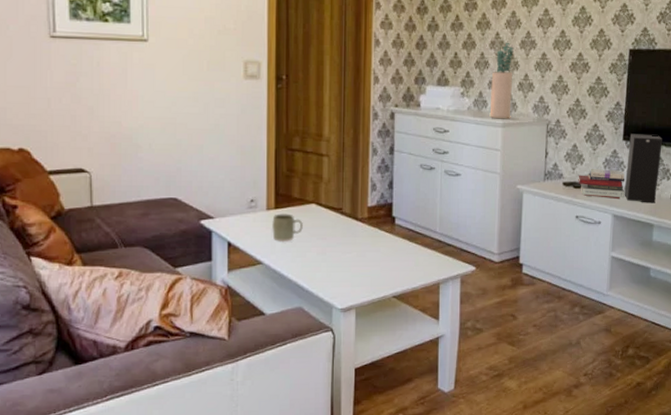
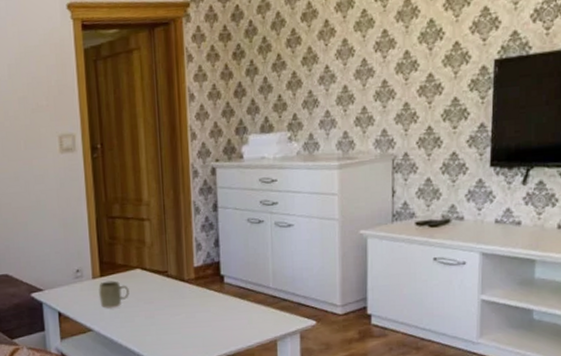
vase: present [491,41,514,119] -> none [322,73,348,161]
books: present [578,169,625,200] -> none [434,202,496,236]
speaker: present [624,134,662,203] -> none [494,155,543,236]

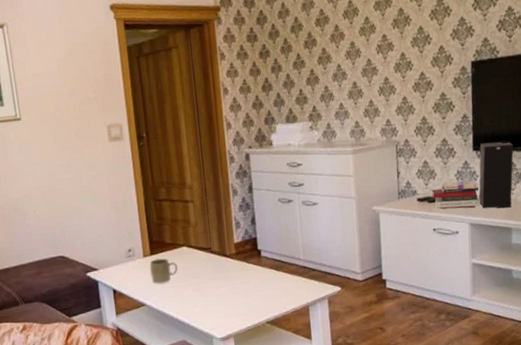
books: none [434,202,496,236] -> present [431,180,480,209]
speaker: none [494,155,543,236] -> present [479,141,514,209]

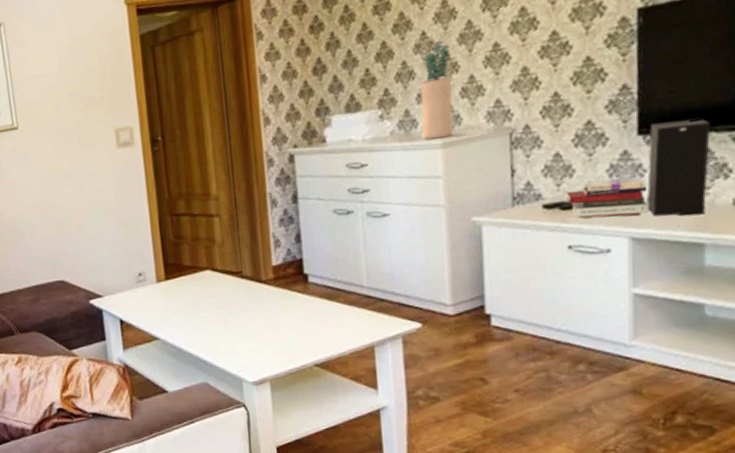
mug: present [149,258,178,285] -> none [164,284,199,315]
vase: none [337,71,360,147] -> present [419,38,454,140]

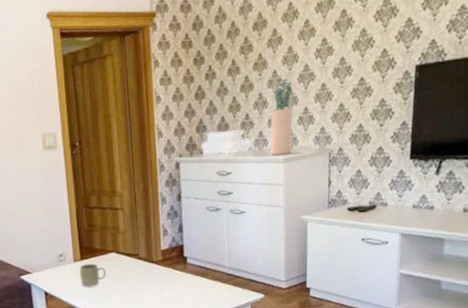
mug: none [164,284,199,315] -> present [79,263,106,288]
books: present [566,176,649,218] -> none [363,189,413,219]
speaker: present [646,119,710,217] -> none [412,149,453,219]

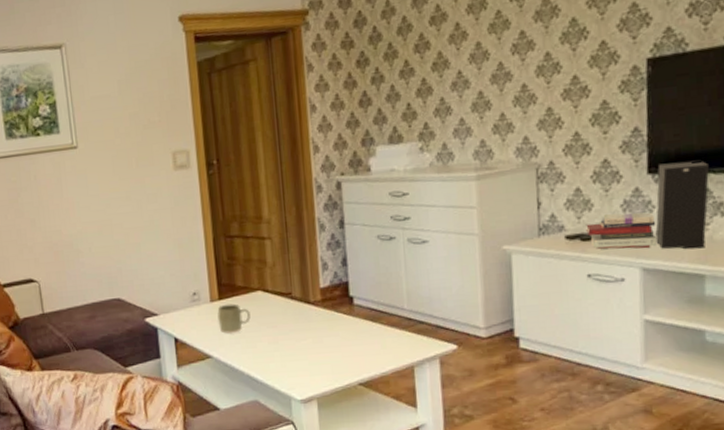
vase: present [270,77,293,156] -> none [456,78,486,172]
books: none [363,189,413,219] -> present [586,212,658,249]
speaker: none [412,149,453,219] -> present [655,160,709,250]

